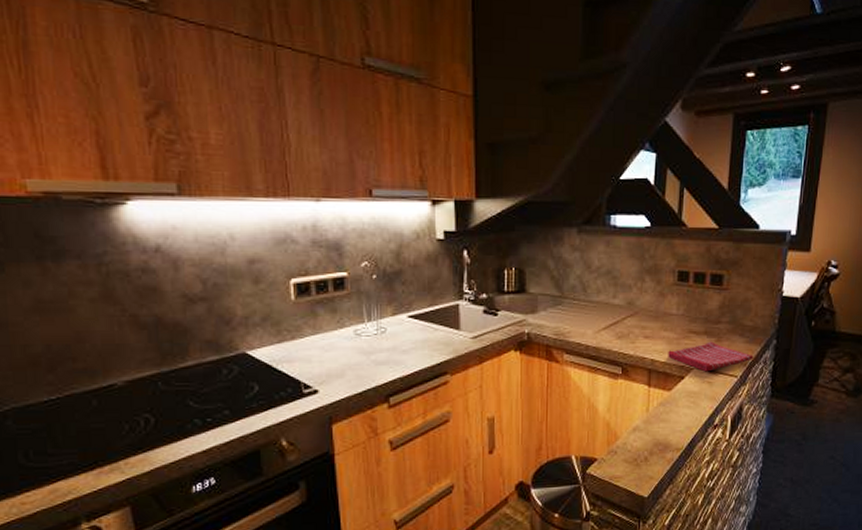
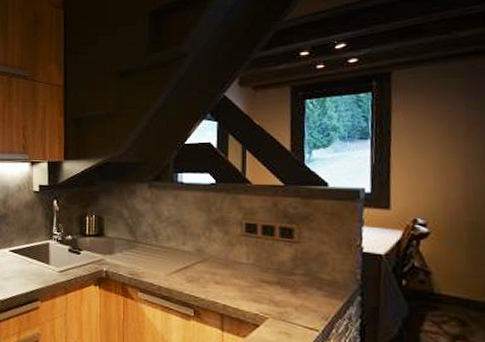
dish towel: present [668,341,754,372] -> none [240,292,336,323]

